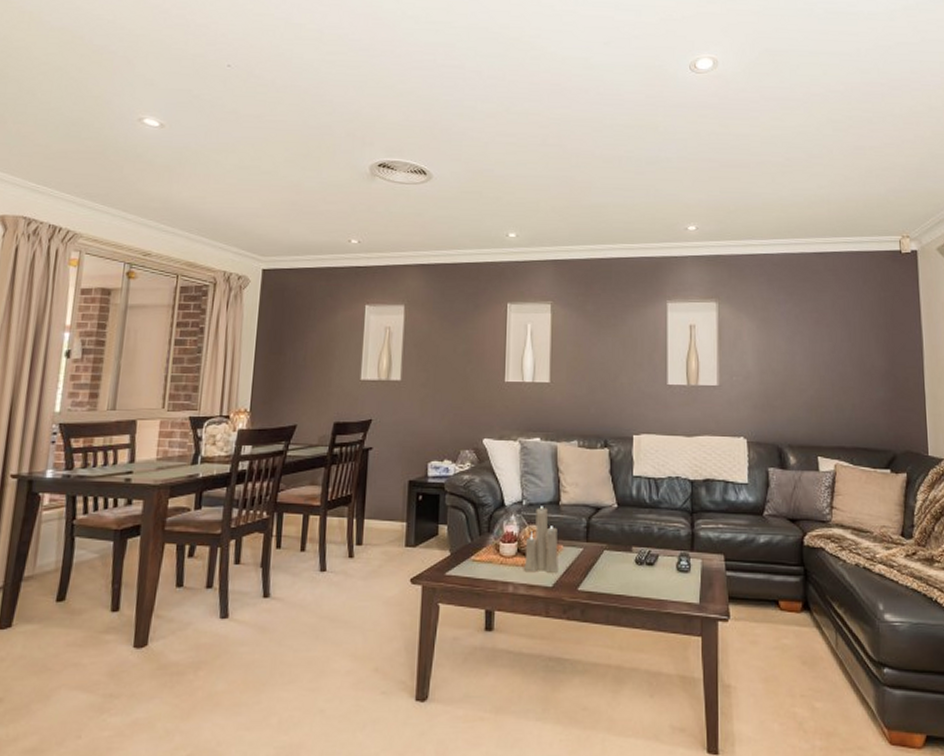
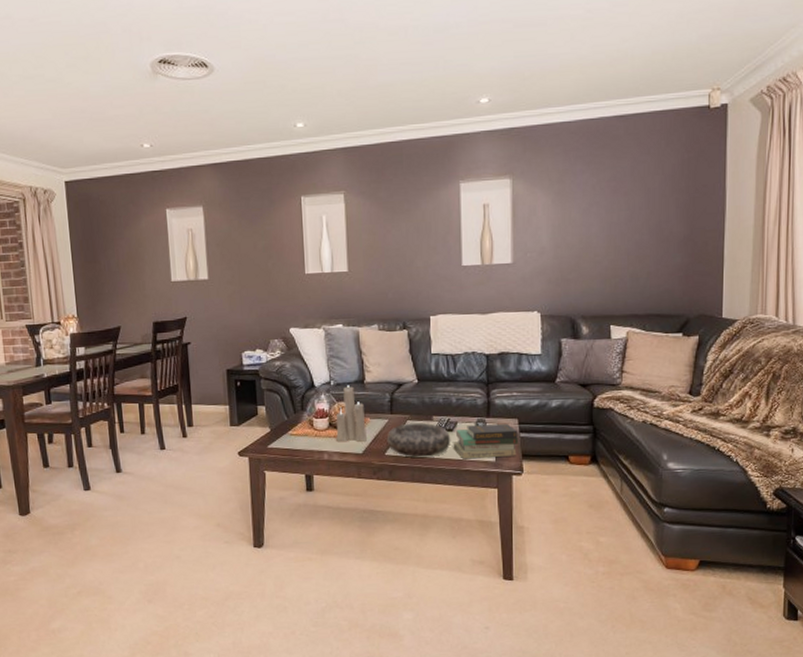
decorative bowl: none [580,553,652,595] -> present [386,422,451,457]
books: none [653,560,725,599] -> present [453,424,519,459]

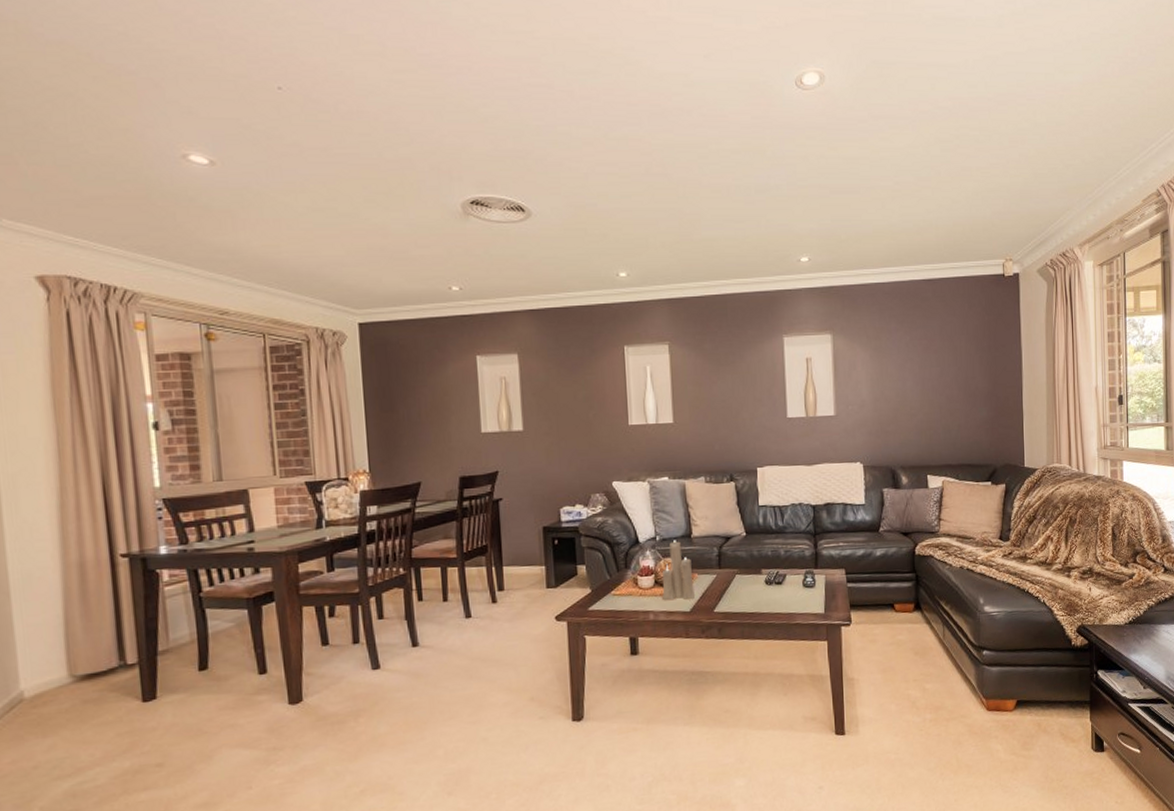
decorative bowl: present [386,422,451,457] -> none [715,576,781,613]
books: present [453,424,519,459] -> none [782,574,847,613]

